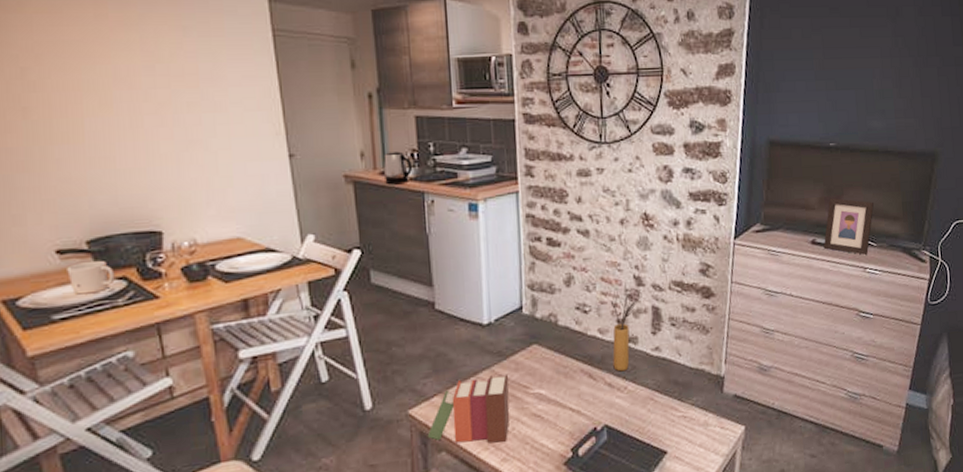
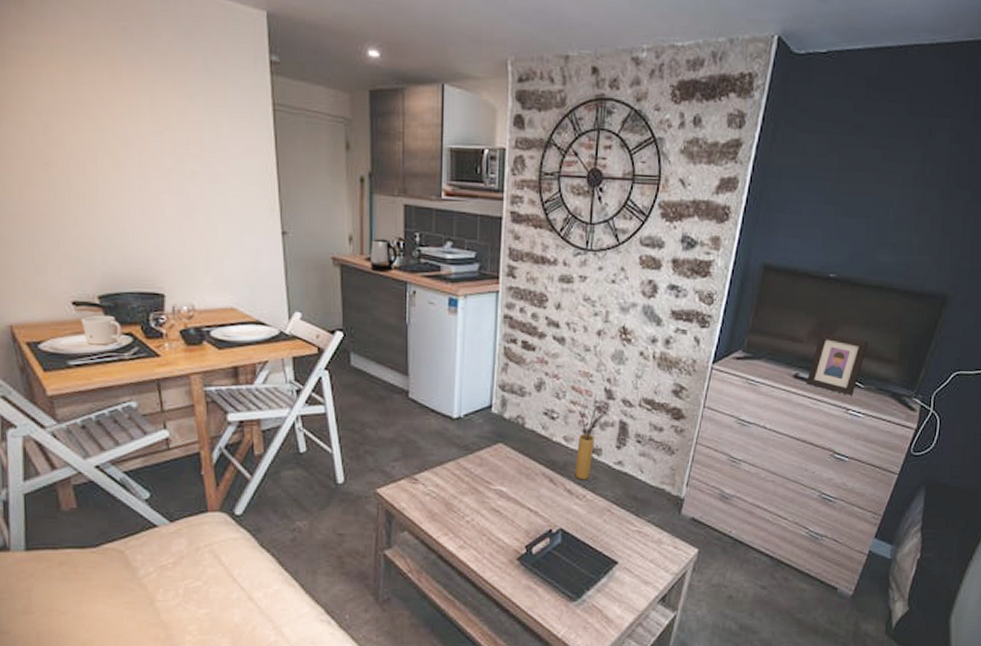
books: present [427,375,510,444] -> none [392,467,473,530]

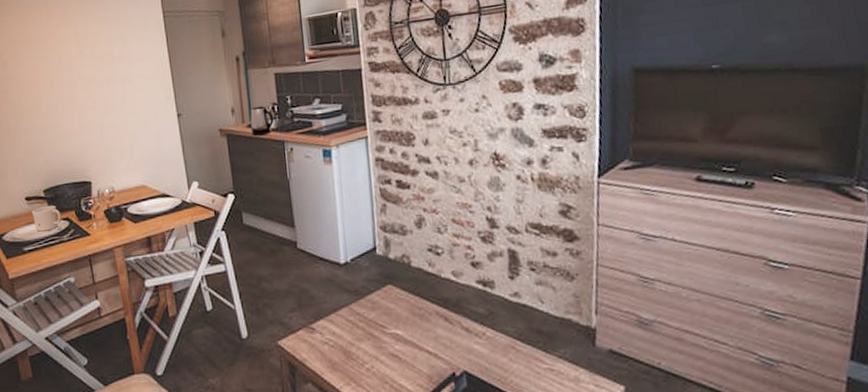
vase: present [574,394,610,480] -> none [463,224,495,317]
picture frame: present [806,332,868,395] -> none [712,127,779,193]

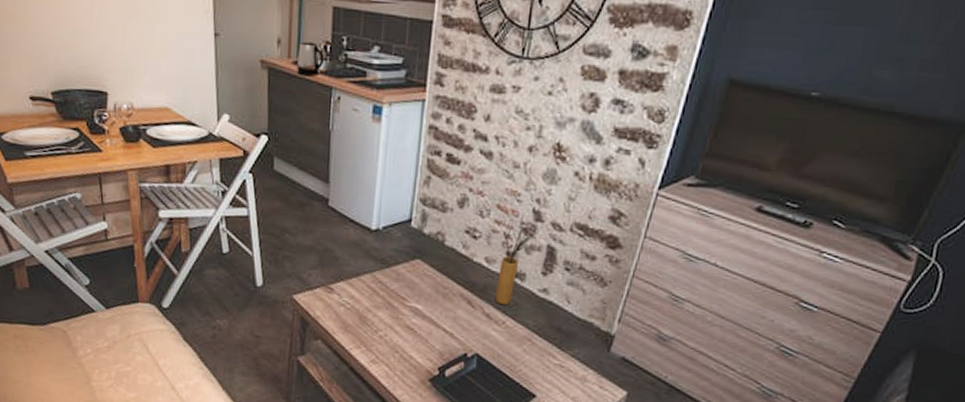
mug: present [32,205,62,232] -> none [37,109,71,139]
vase: none [463,224,495,317] -> present [494,214,538,306]

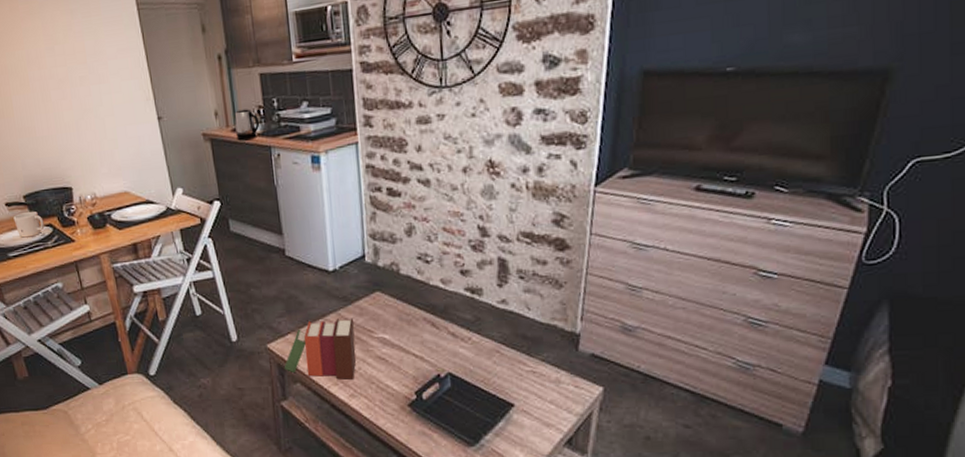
mug: none [37,109,71,139] -> present [13,211,45,238]
books: none [306,278,389,345] -> present [284,318,357,380]
vase: present [494,214,538,306] -> none [453,233,485,323]

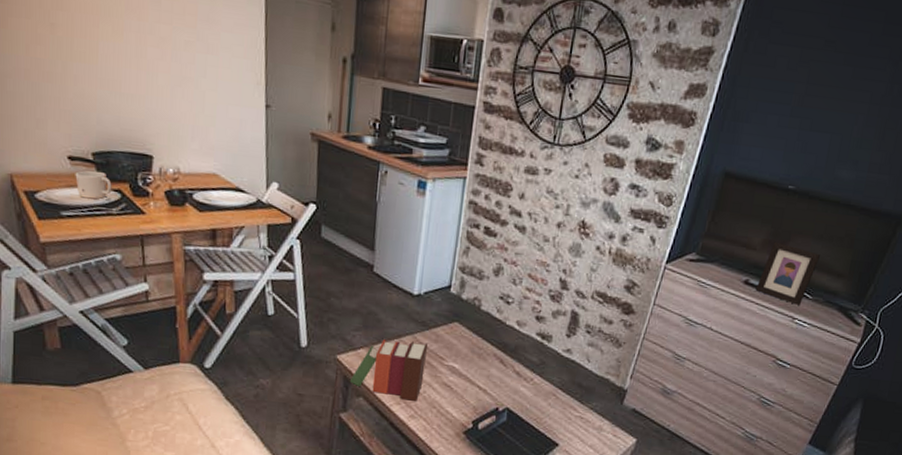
kettle: present [234,109,260,141] -> none [346,118,374,151]
picture frame: none [711,134,787,203] -> present [755,241,820,305]

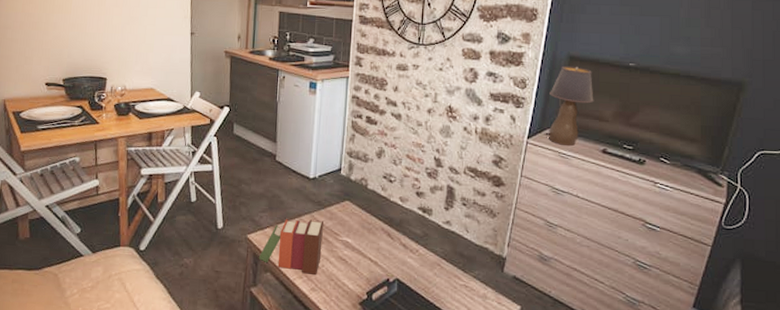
mug: present [75,170,112,200] -> none [49,92,76,115]
table lamp: none [685,183,747,275] -> present [545,66,594,147]
picture frame: present [755,241,820,305] -> none [614,113,670,170]

